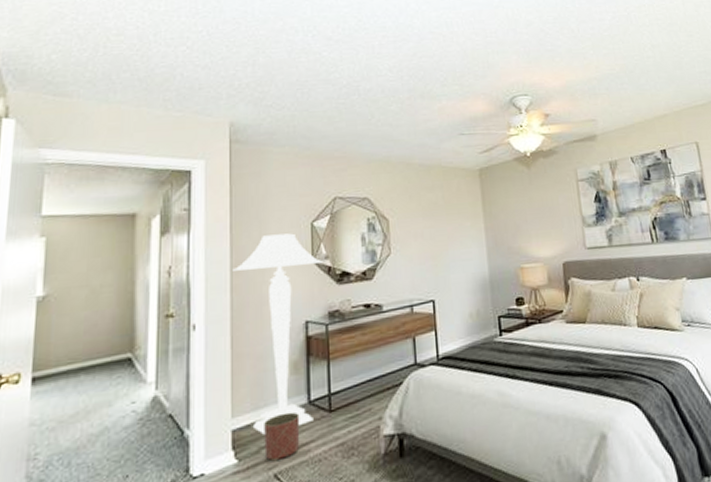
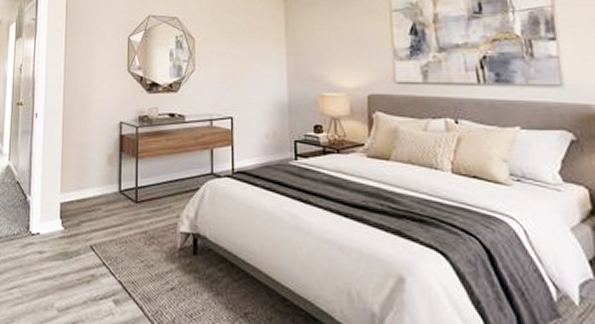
floor lamp: present [233,233,323,435] -> none [66,45,136,211]
planter: present [264,411,300,462] -> none [84,196,112,235]

